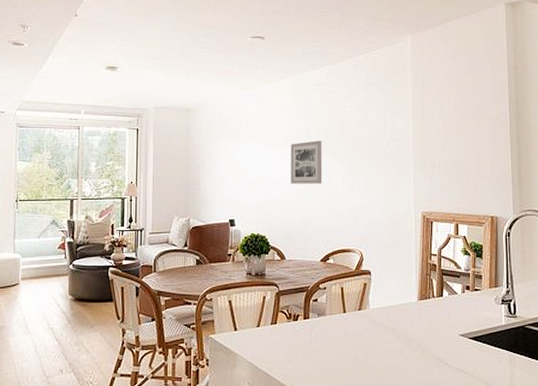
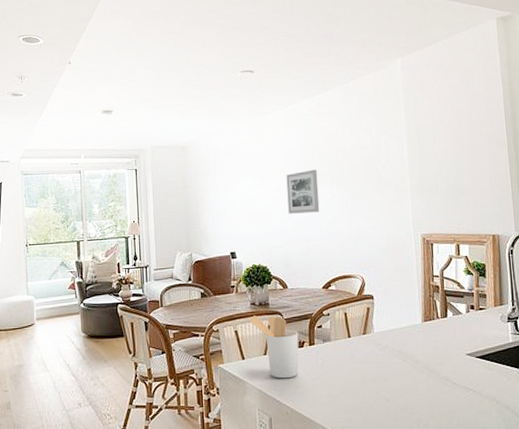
utensil holder: none [243,286,294,352] -> present [248,315,299,379]

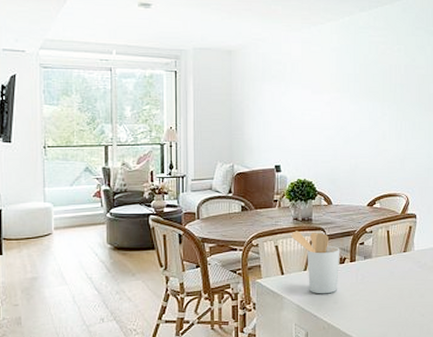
wall art: present [286,169,320,214] -> none [338,85,370,129]

